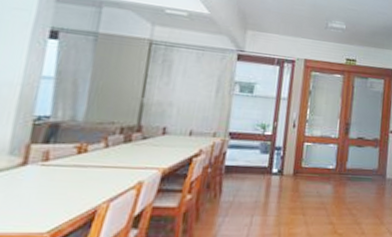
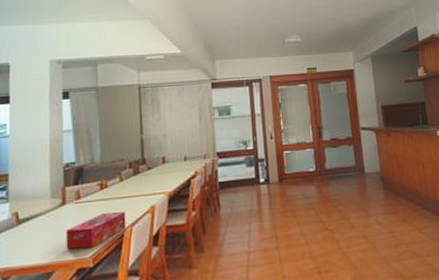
tissue box: none [17,181,105,221] -> present [66,212,126,250]

